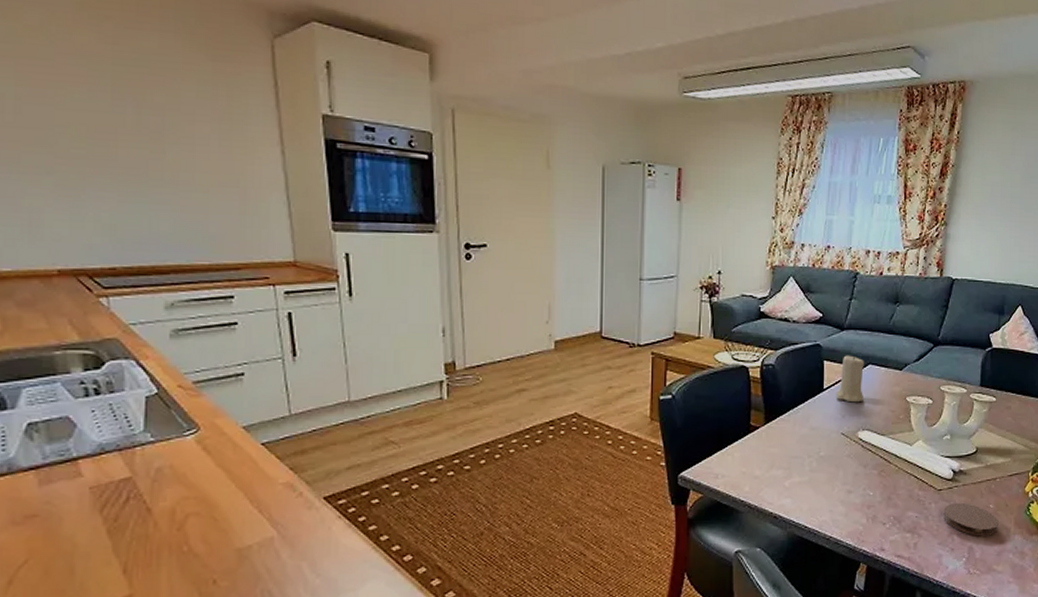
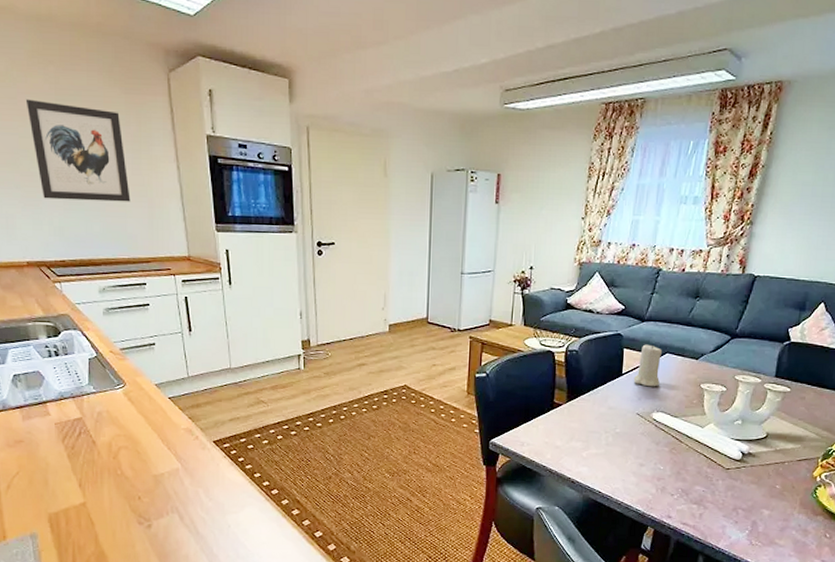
wall art: none [67,61,215,194] -> present [25,99,131,202]
coaster: present [943,502,999,536] -> none [729,481,784,513]

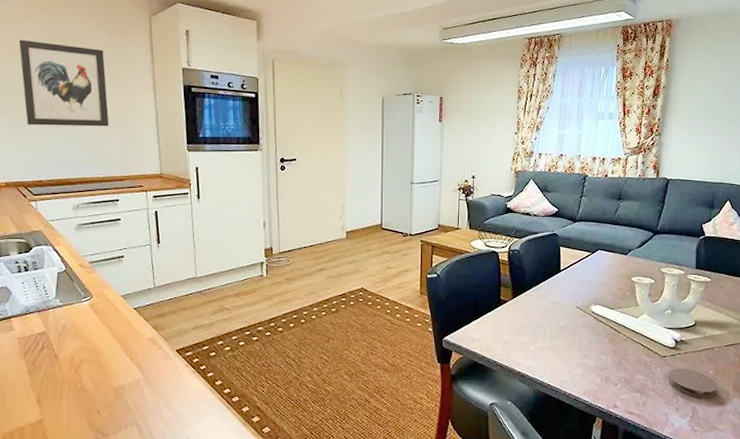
candle: present [633,344,662,387] -> none [571,242,594,282]
coaster: none [729,481,784,513] -> present [668,368,718,398]

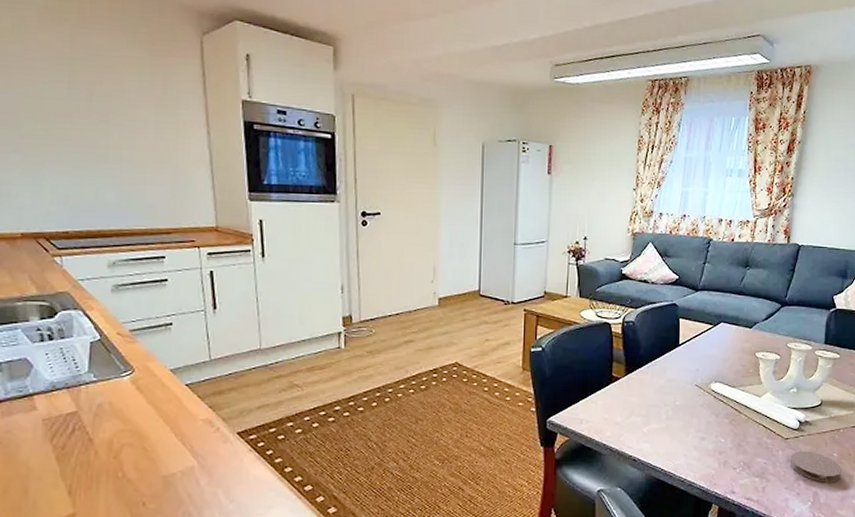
wall art: present [18,39,109,127] -> none [33,56,152,169]

